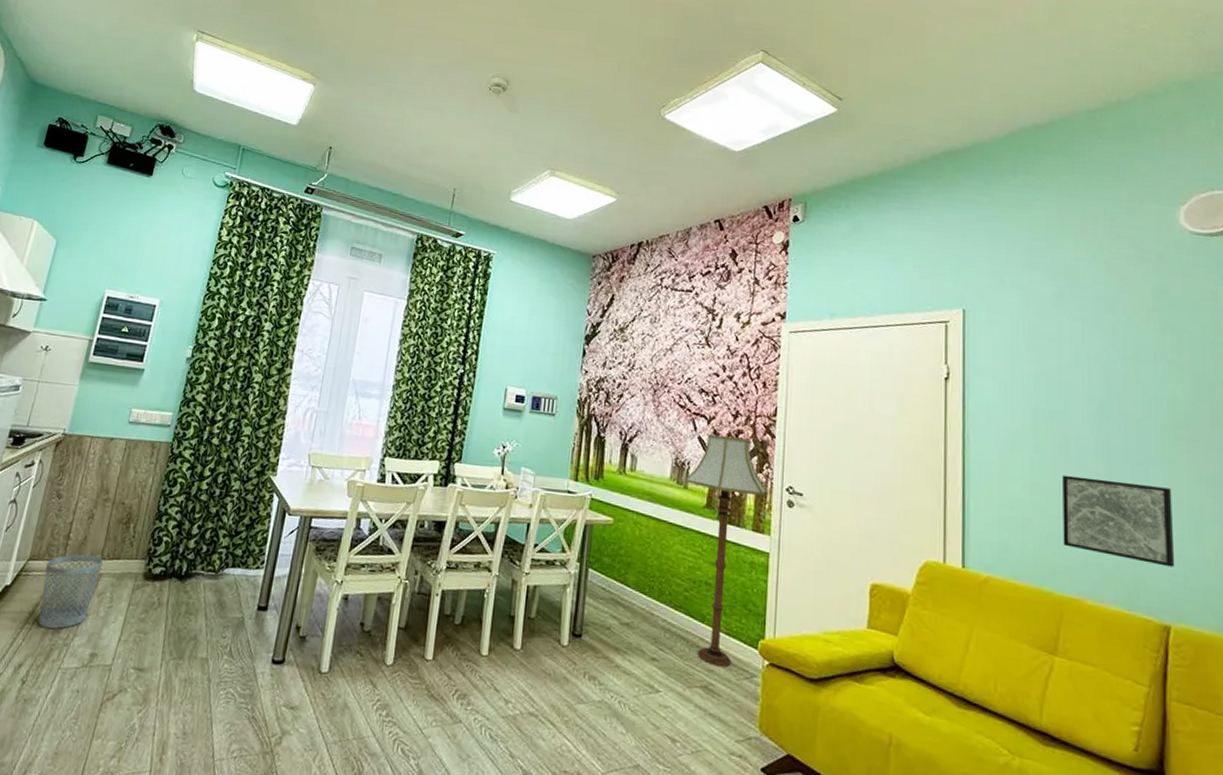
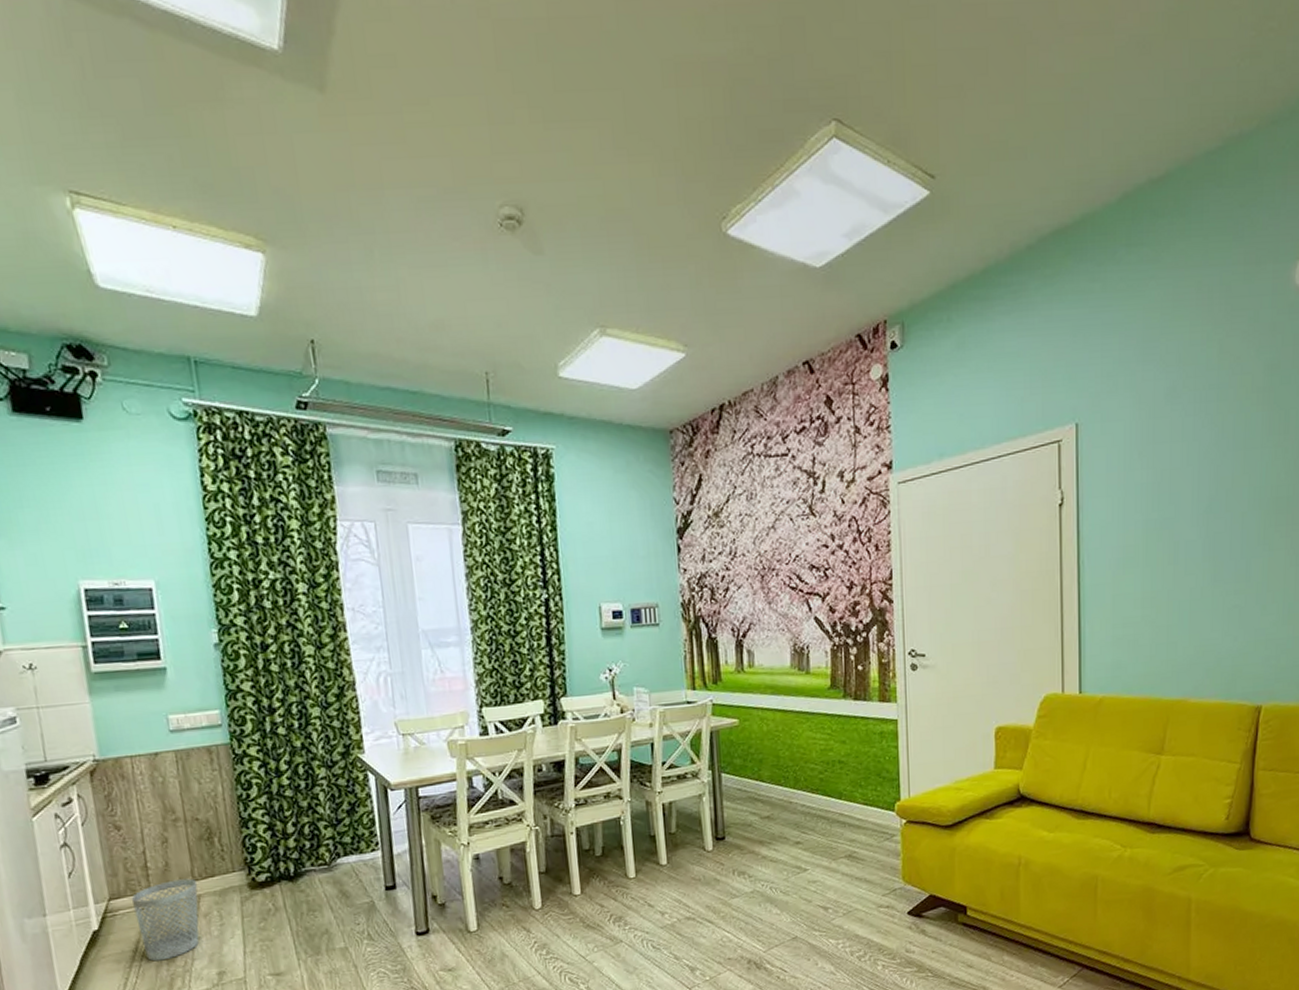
floor lamp: present [685,429,768,667] -> none [806,603,891,835]
wall art: present [1063,475,1175,567] -> none [1170,576,1270,653]

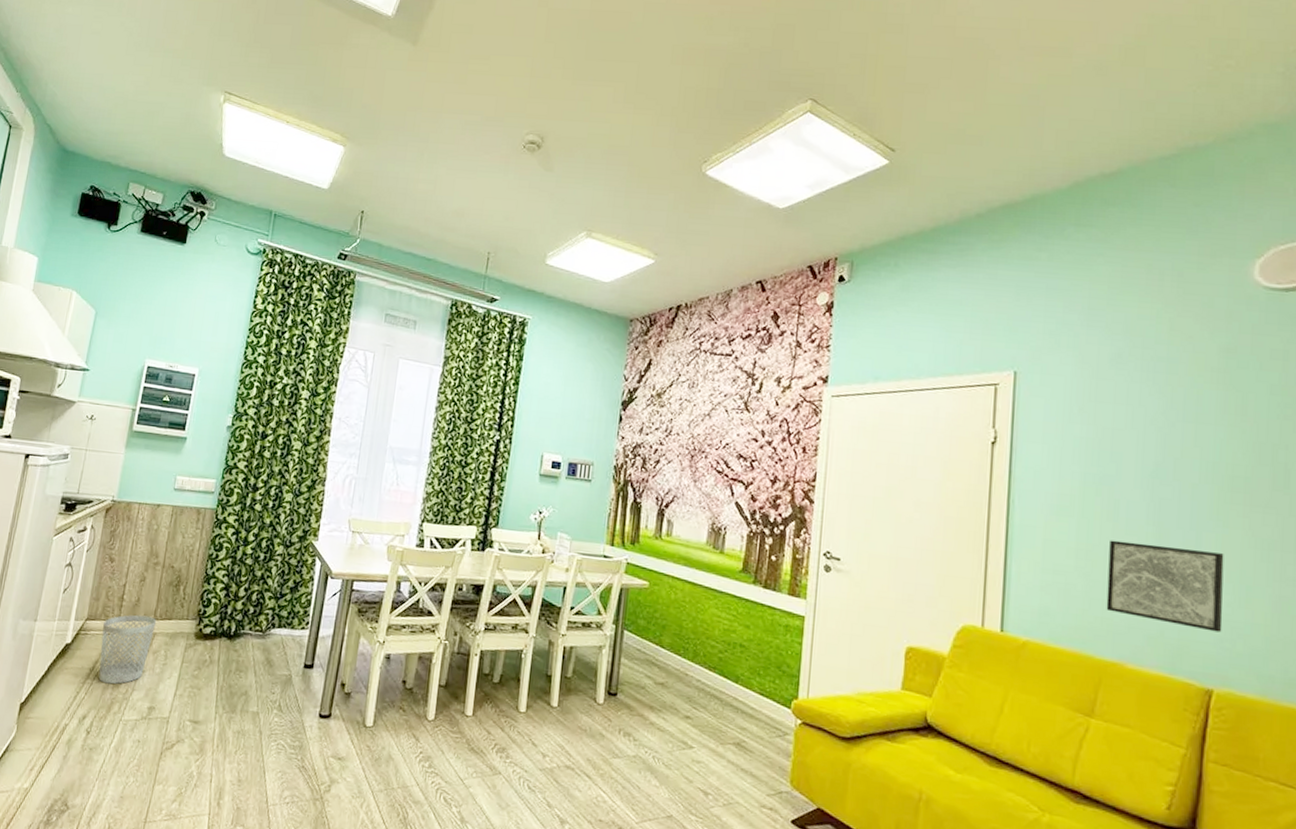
wall art: none [1170,576,1270,653] -> present [1106,540,1224,633]

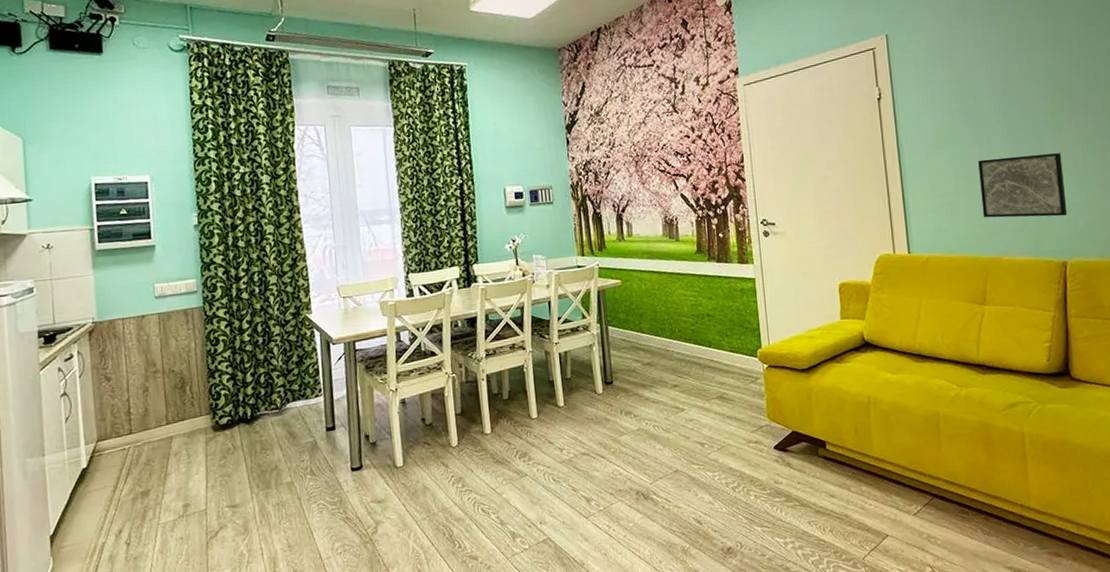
wastebasket: present [99,614,157,684] -> none [115,422,171,495]

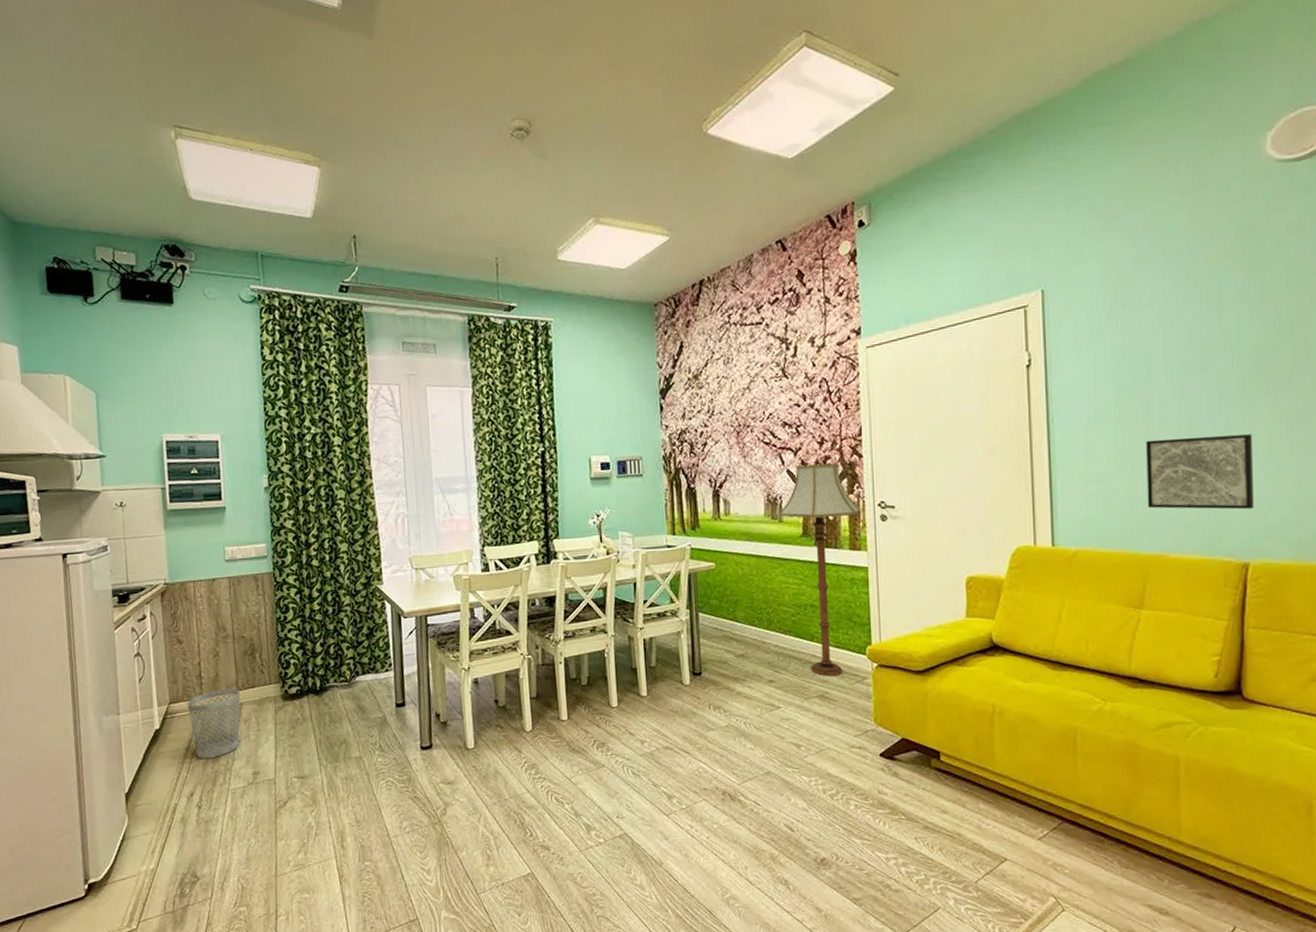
wastebasket: none [115,422,171,495] -> present [187,688,241,759]
floor lamp: none [675,182,747,379] -> present [779,457,861,677]

